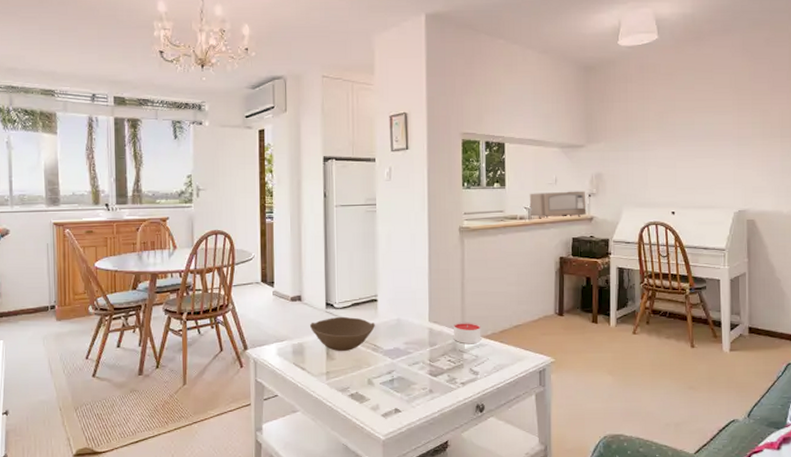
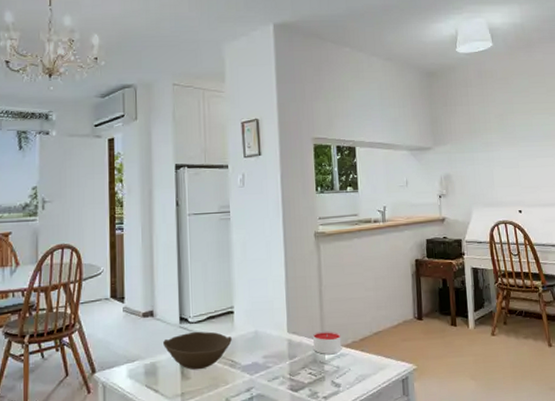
microwave: present [529,191,587,219] -> none [382,192,438,221]

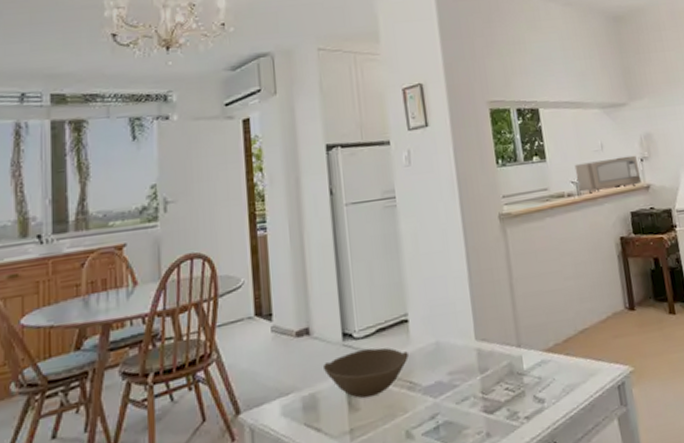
candle: present [313,331,342,355] -> none [506,333,543,364]
microwave: none [382,192,438,221] -> present [574,155,642,193]

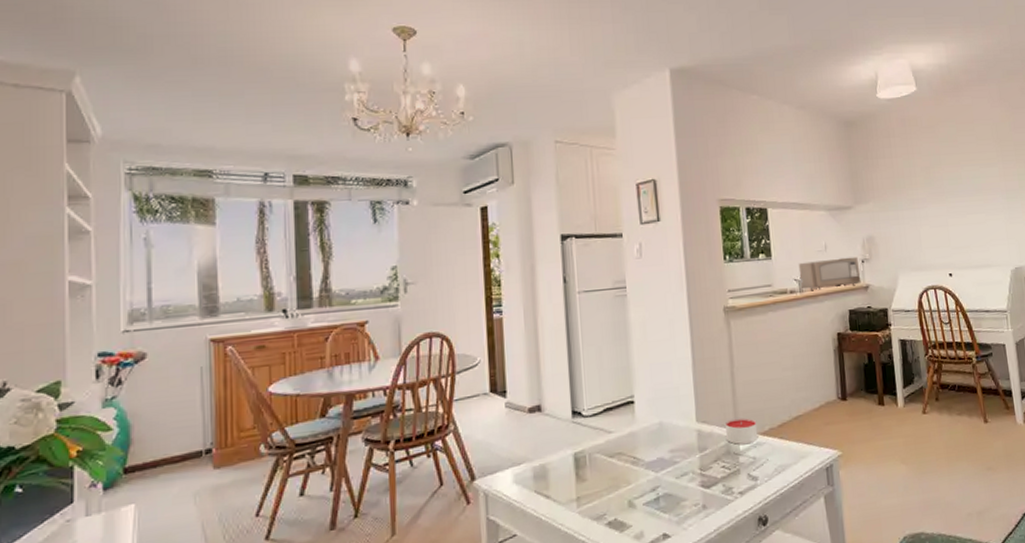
bowl: present [322,347,409,399] -> none [552,425,633,471]
candle: none [506,333,543,364] -> present [725,417,758,445]

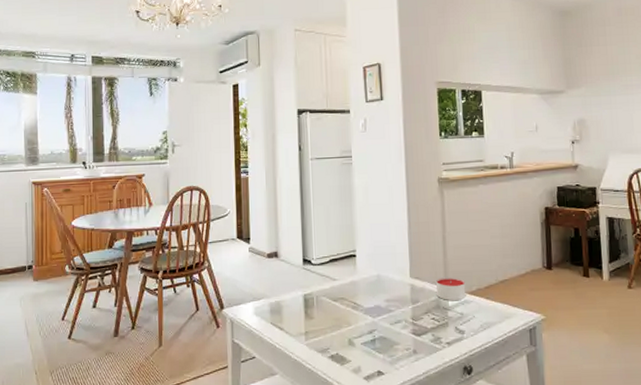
microwave: present [798,256,861,291] -> none [509,137,571,168]

